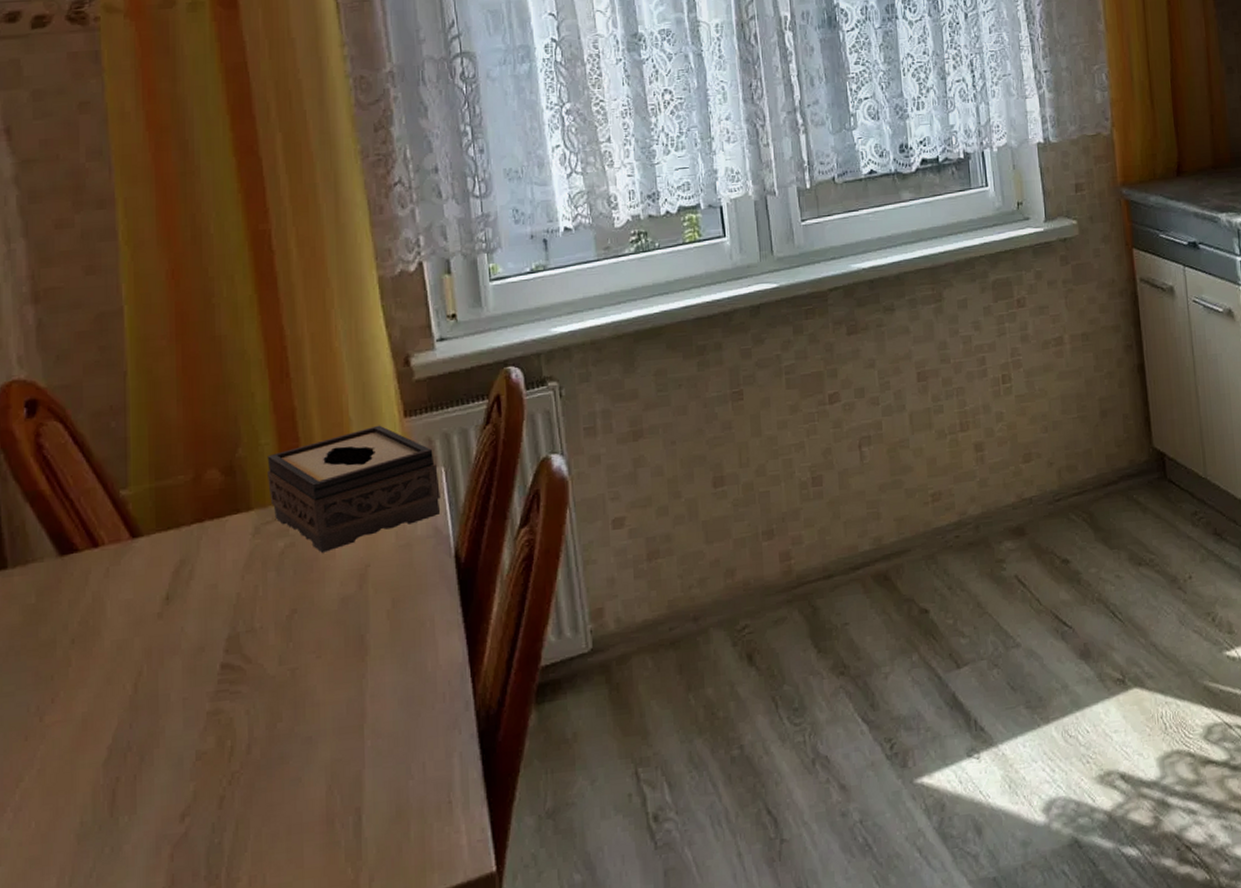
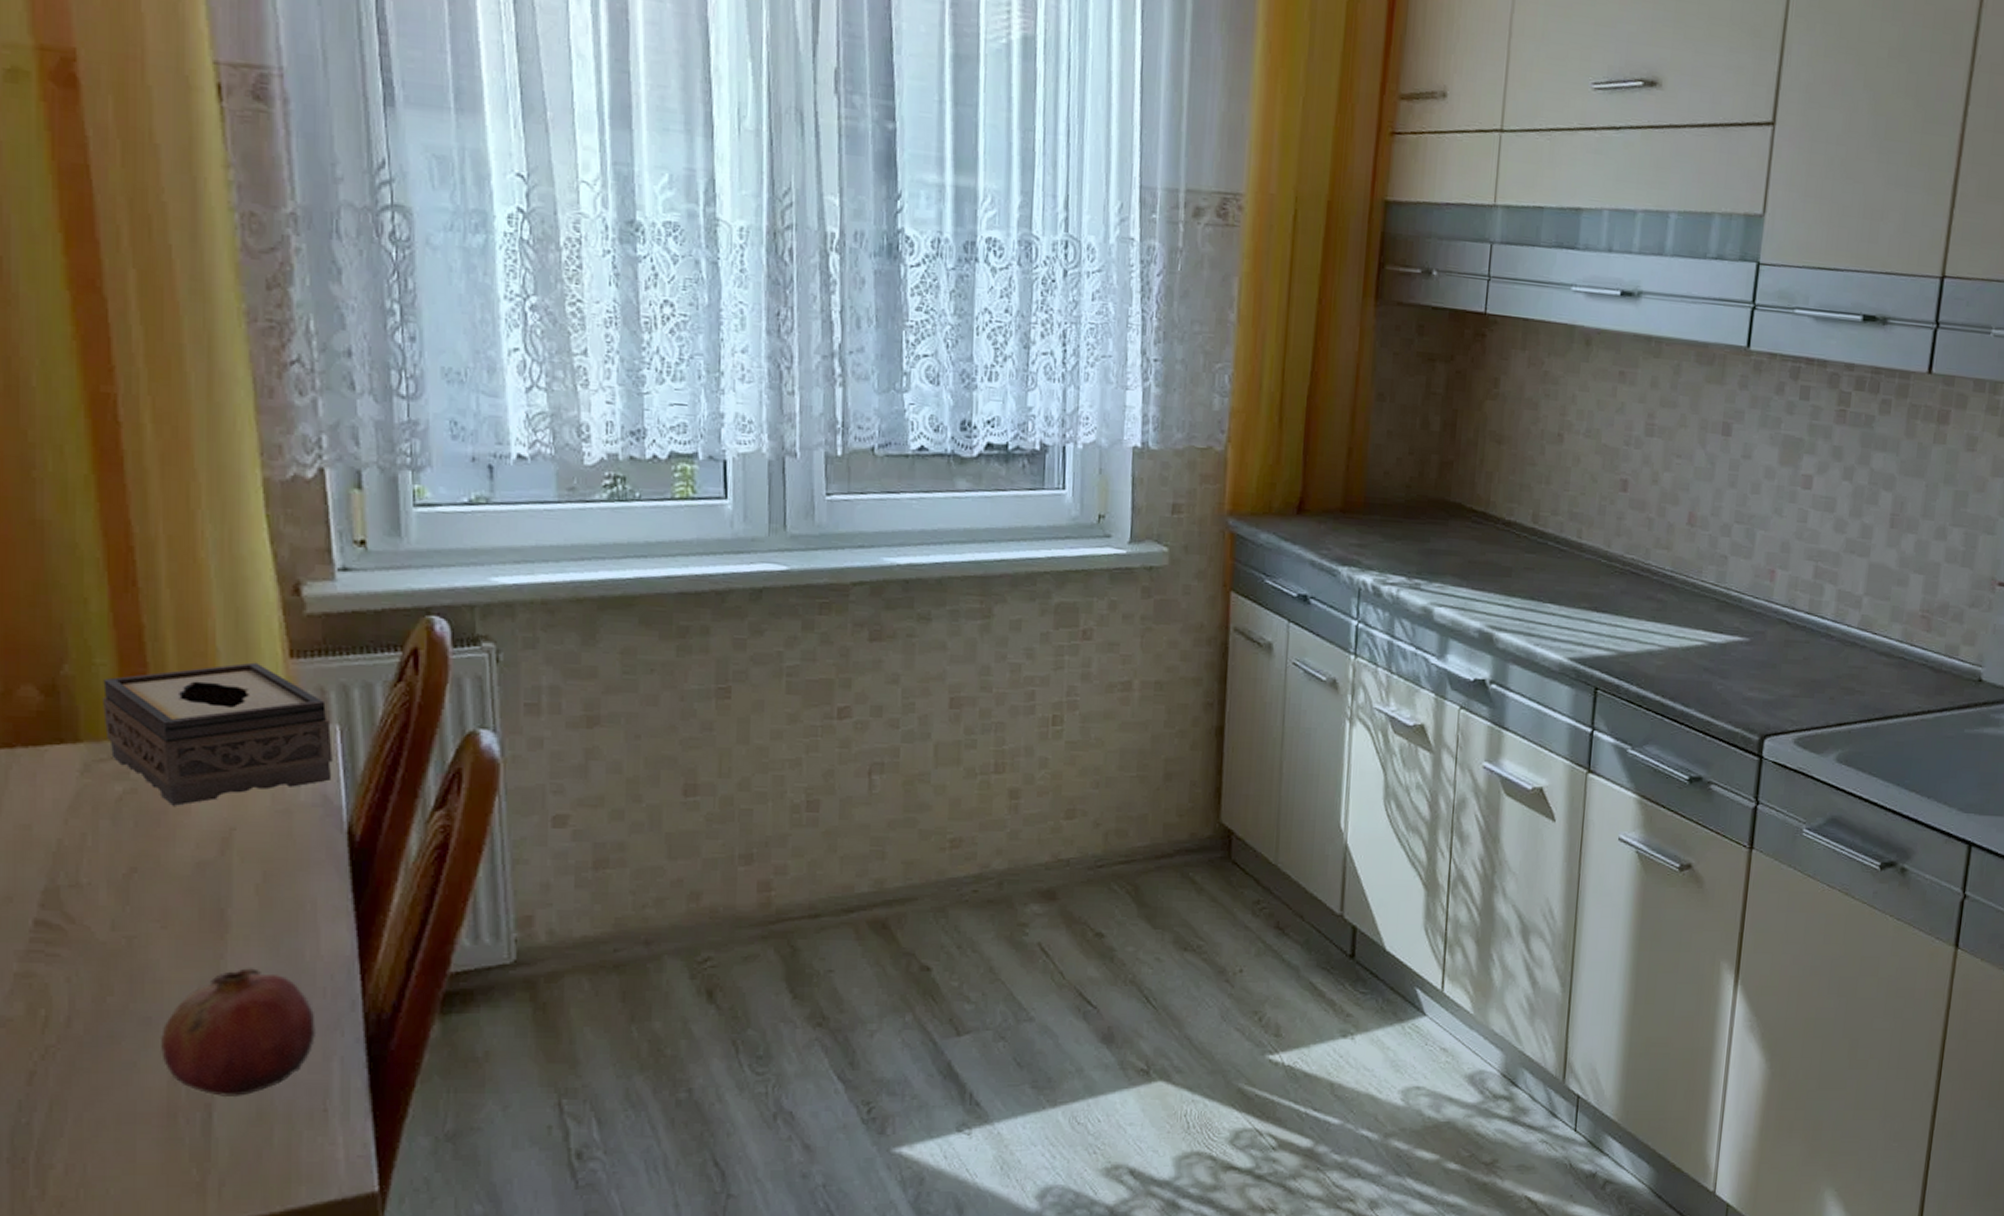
fruit: none [318,683,440,801] -> present [160,968,317,1098]

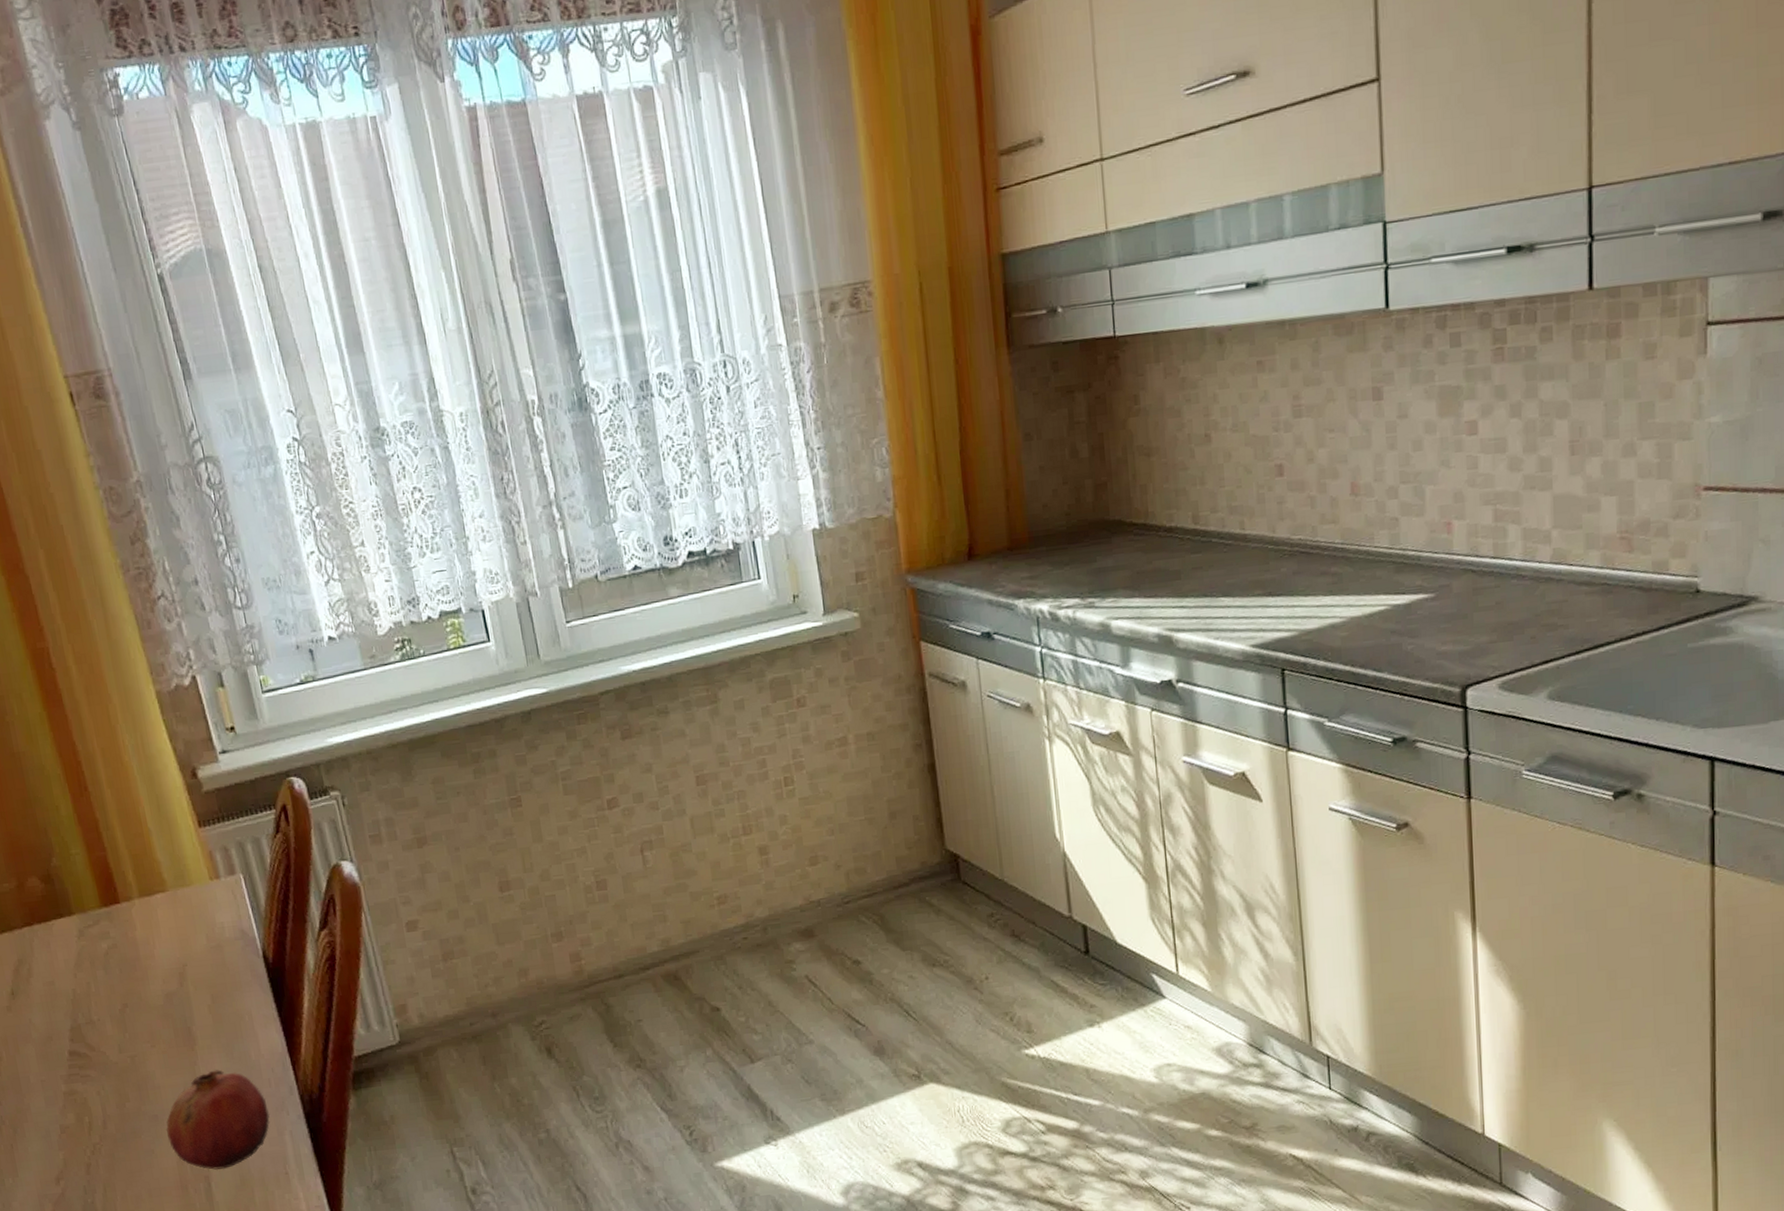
tissue box: present [103,662,333,806] -> none [79,835,245,954]

